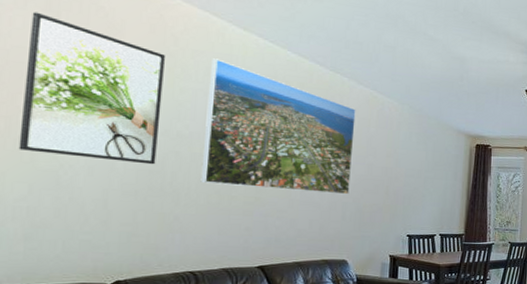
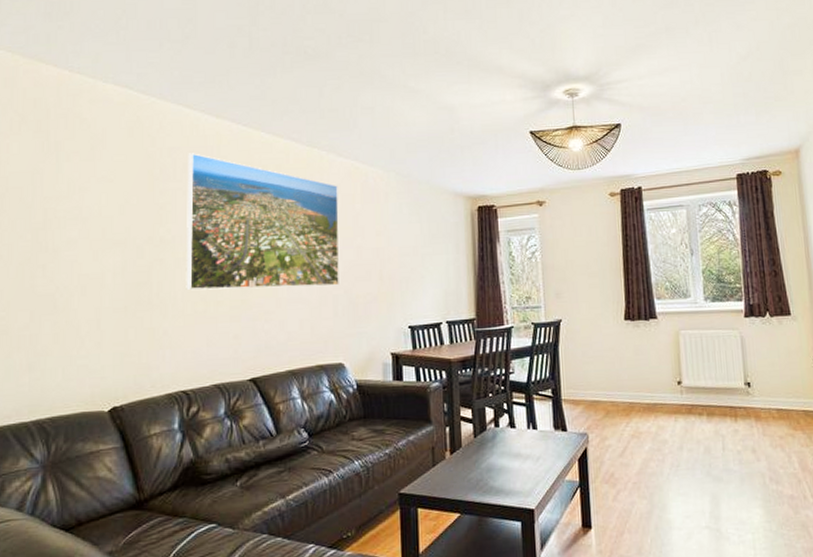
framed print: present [18,12,165,165] -> none [20,135,144,277]

